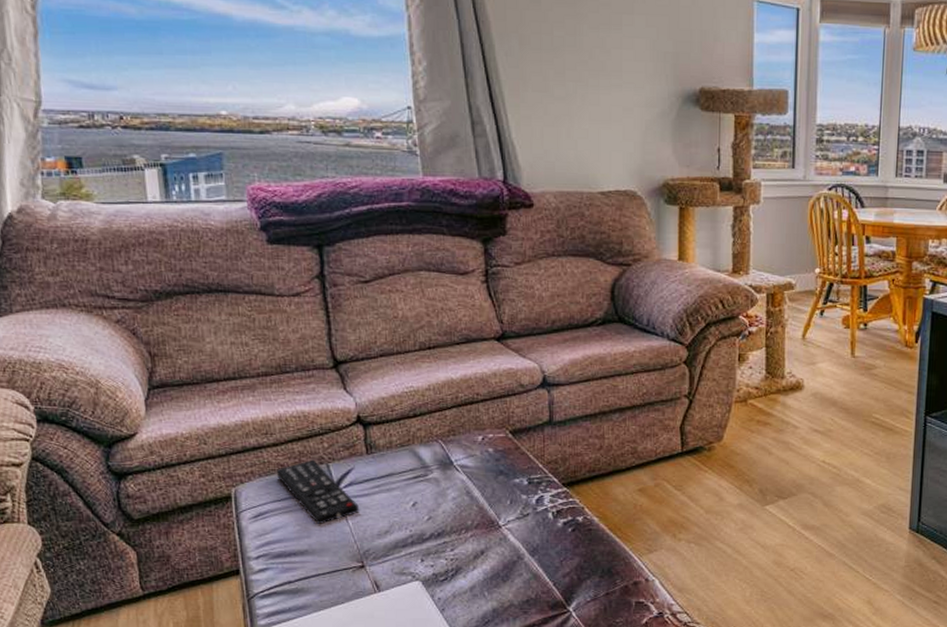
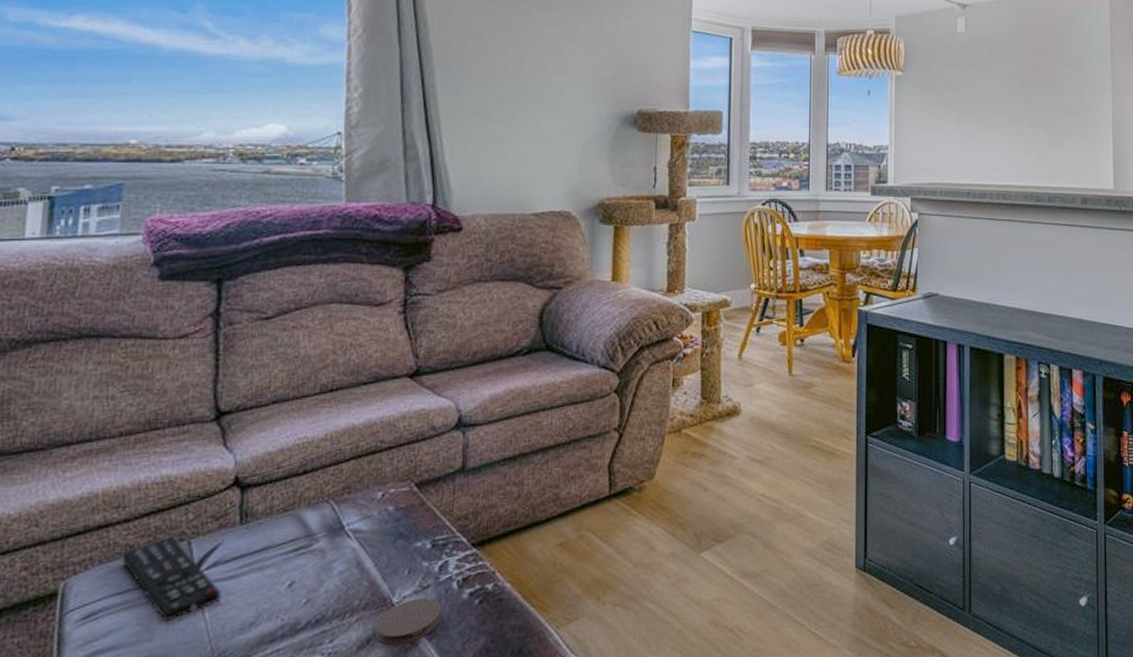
coaster: none [487,523,541,558] -> present [375,598,442,646]

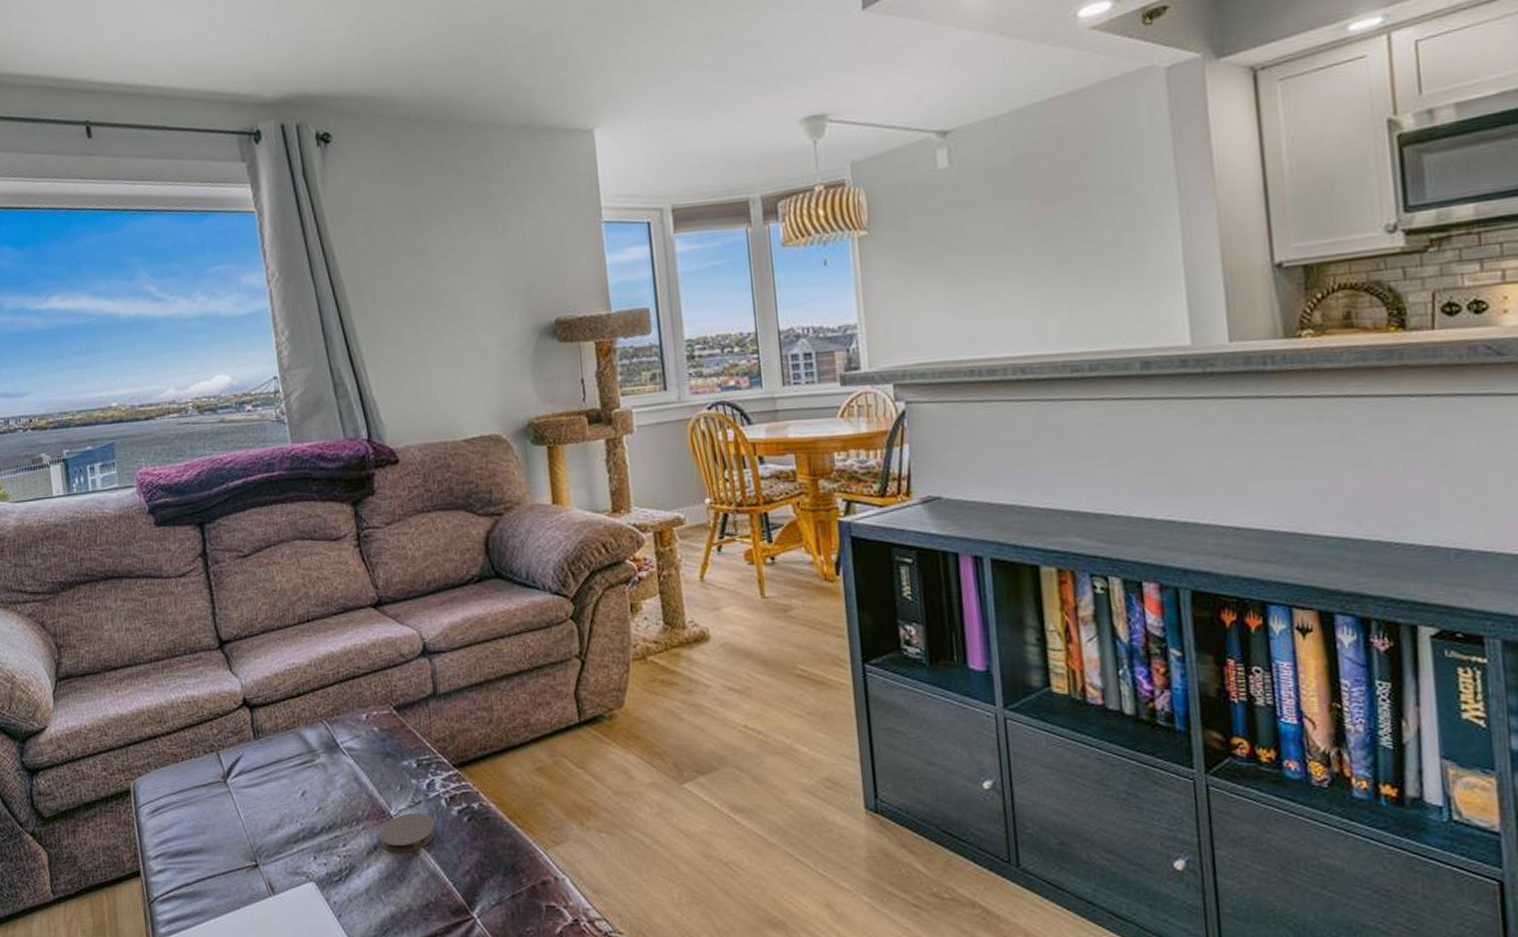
remote control: present [121,536,221,622] -> none [170,747,250,820]

